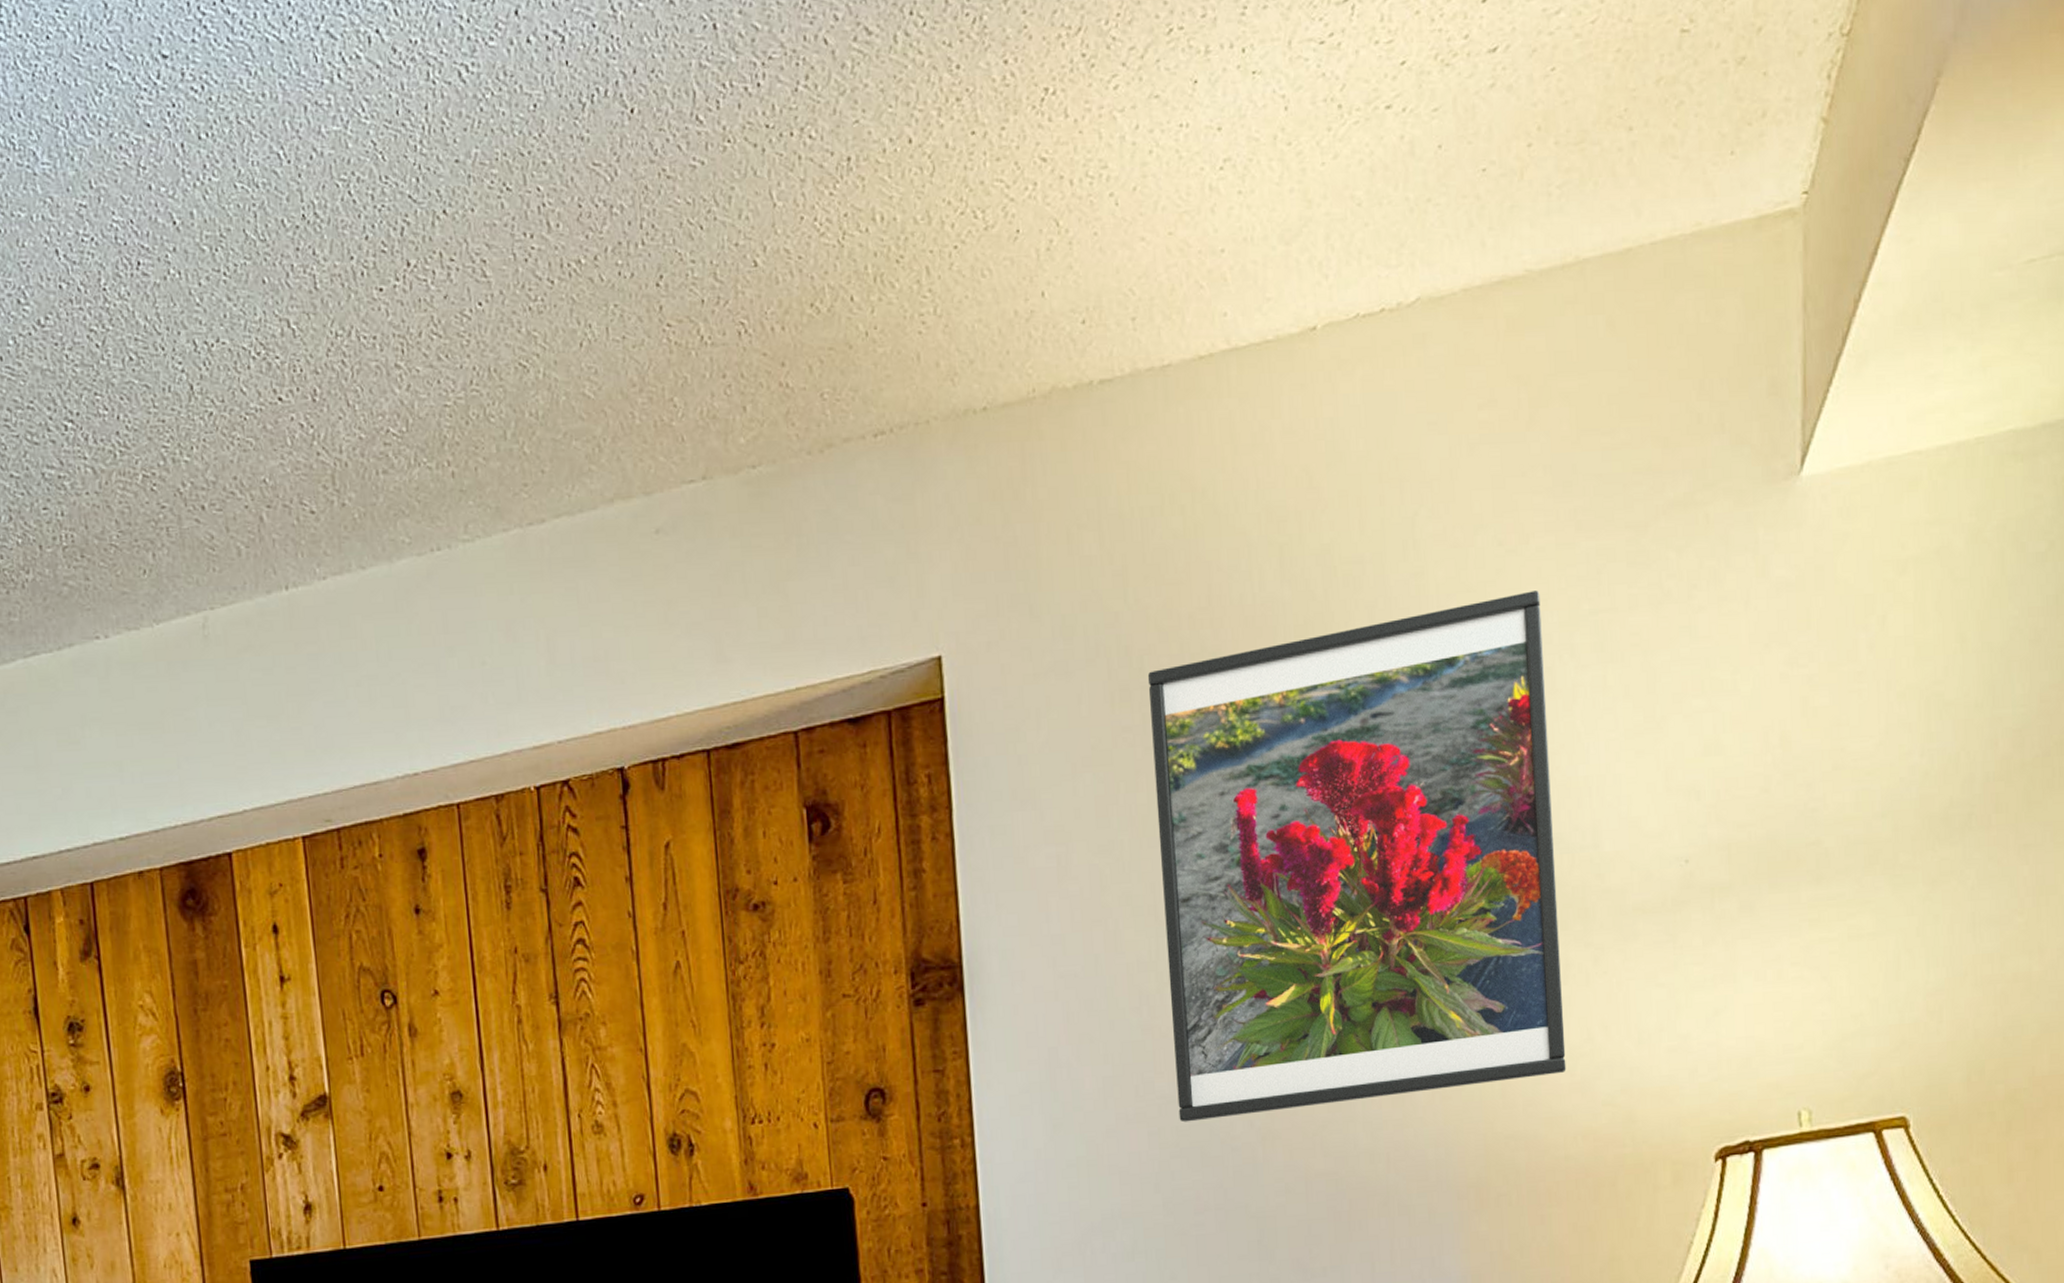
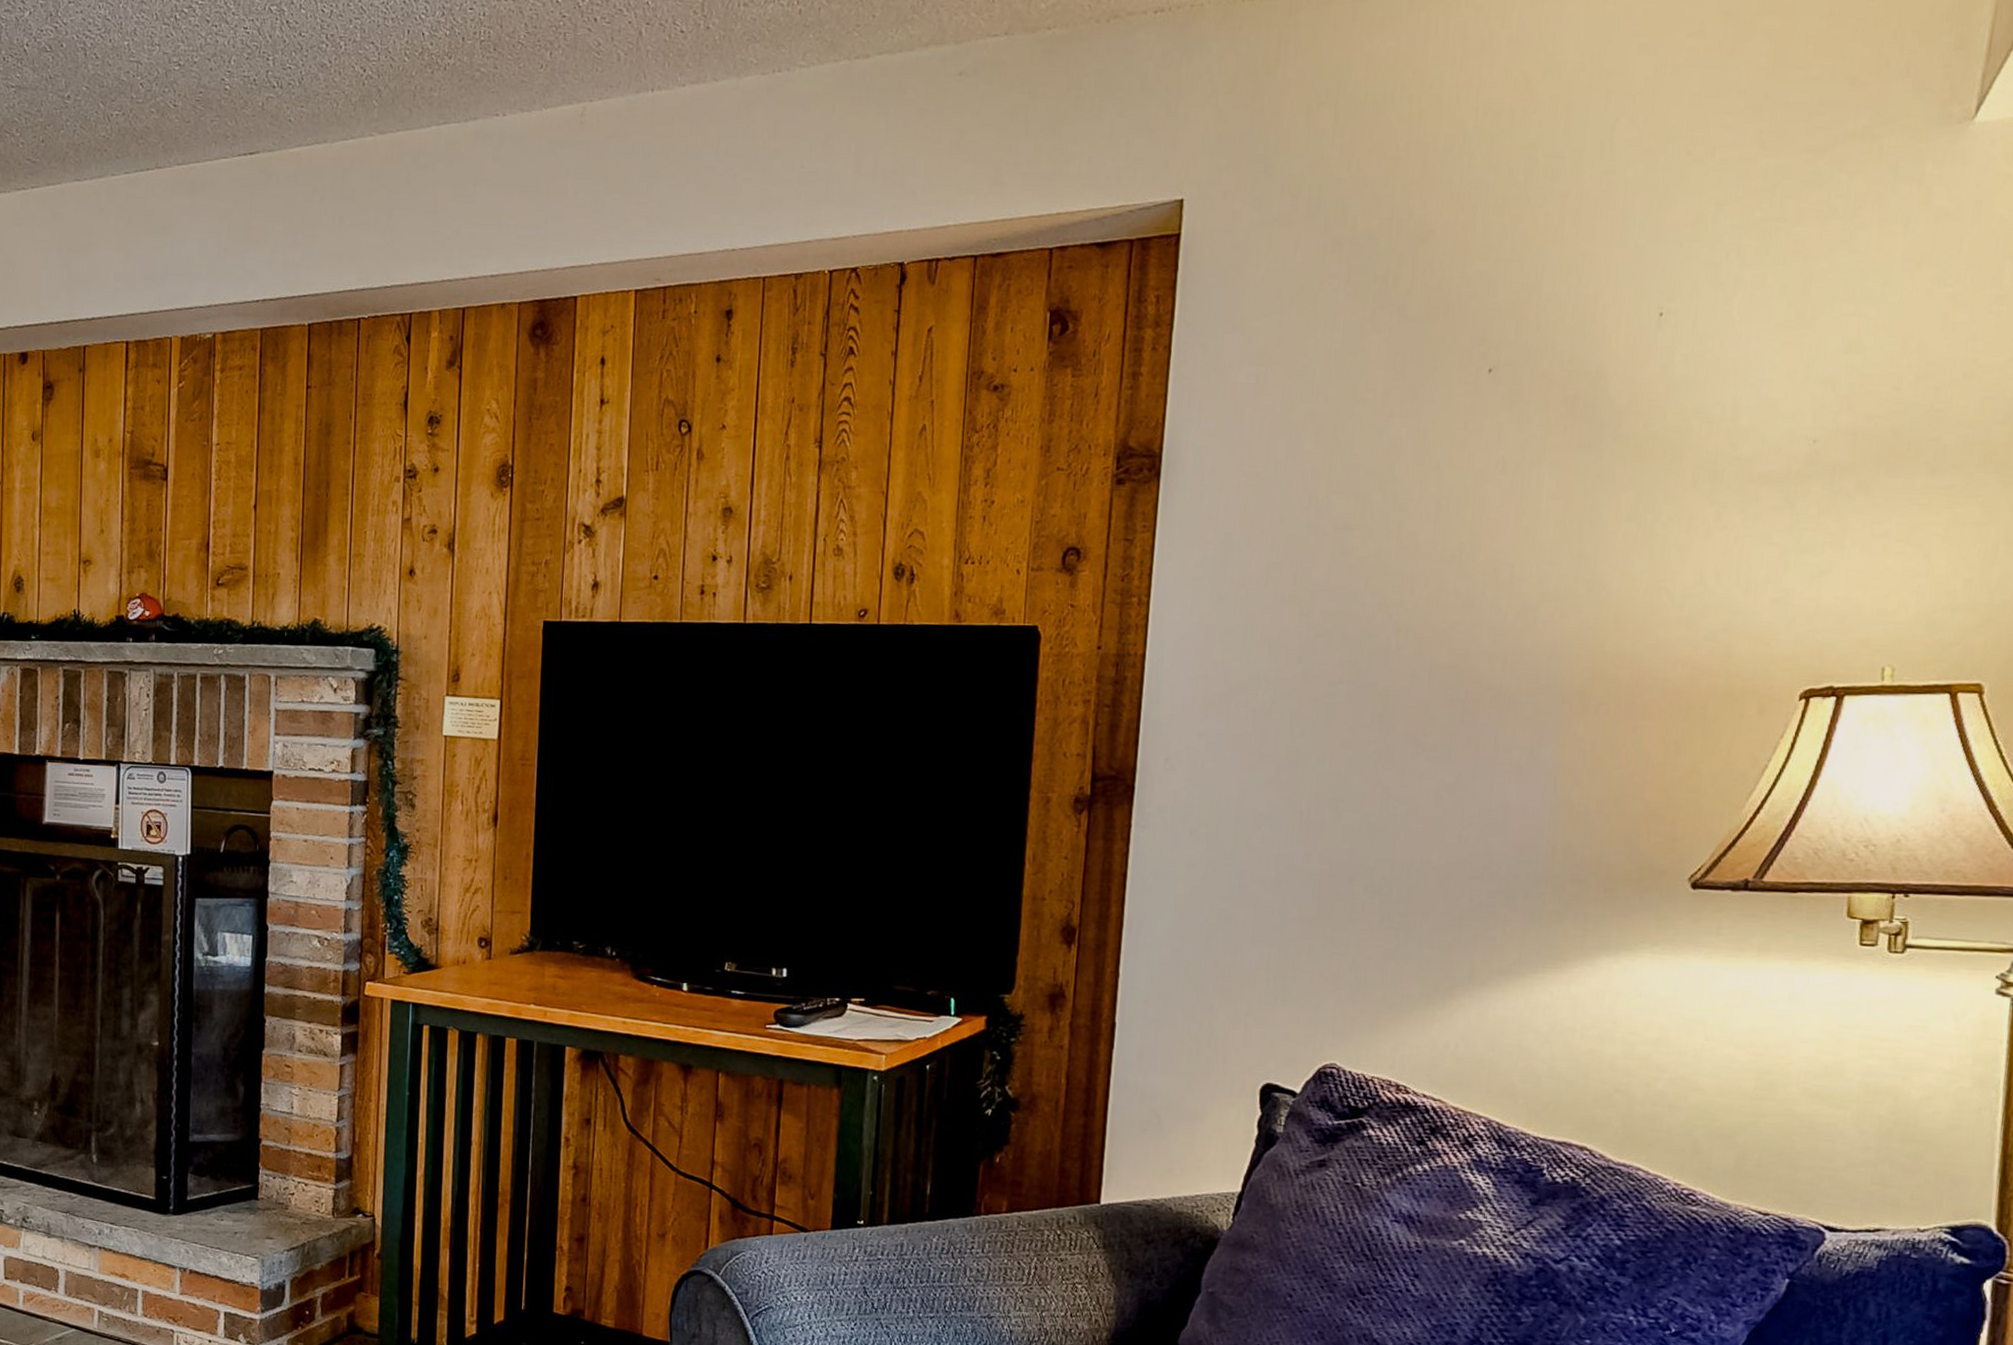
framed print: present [1147,590,1567,1123] -> none [1328,196,1718,609]

